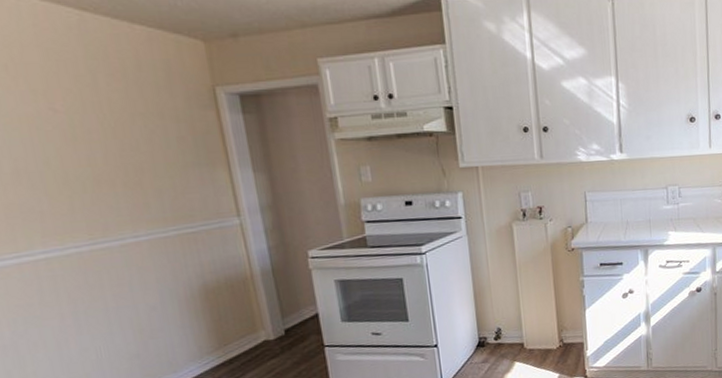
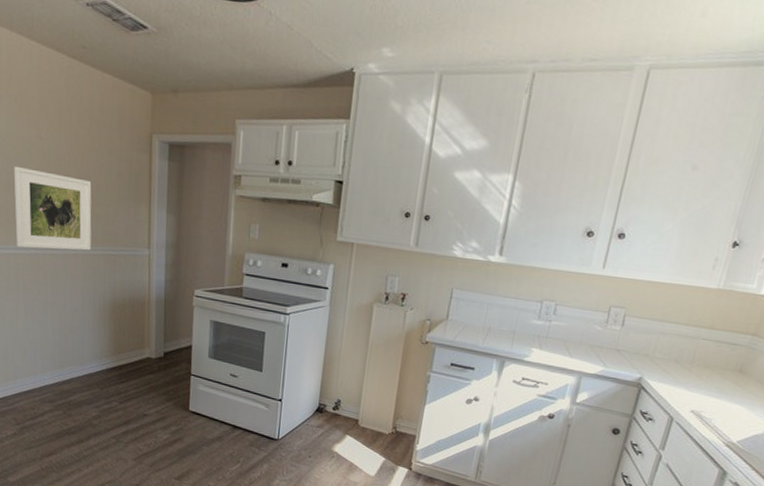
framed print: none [20,149,159,249] -> present [13,166,92,251]

